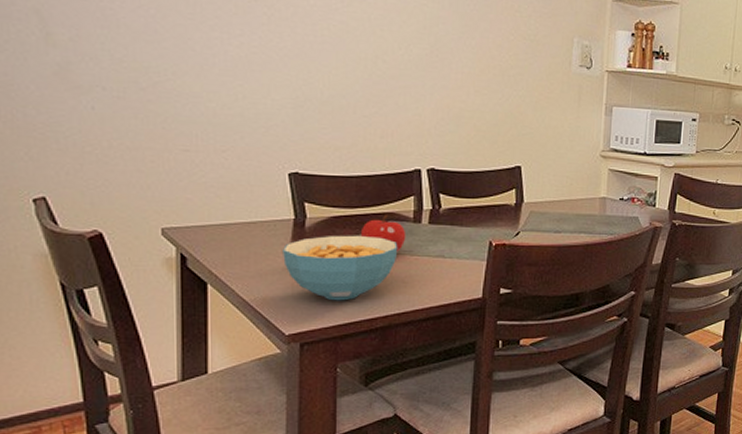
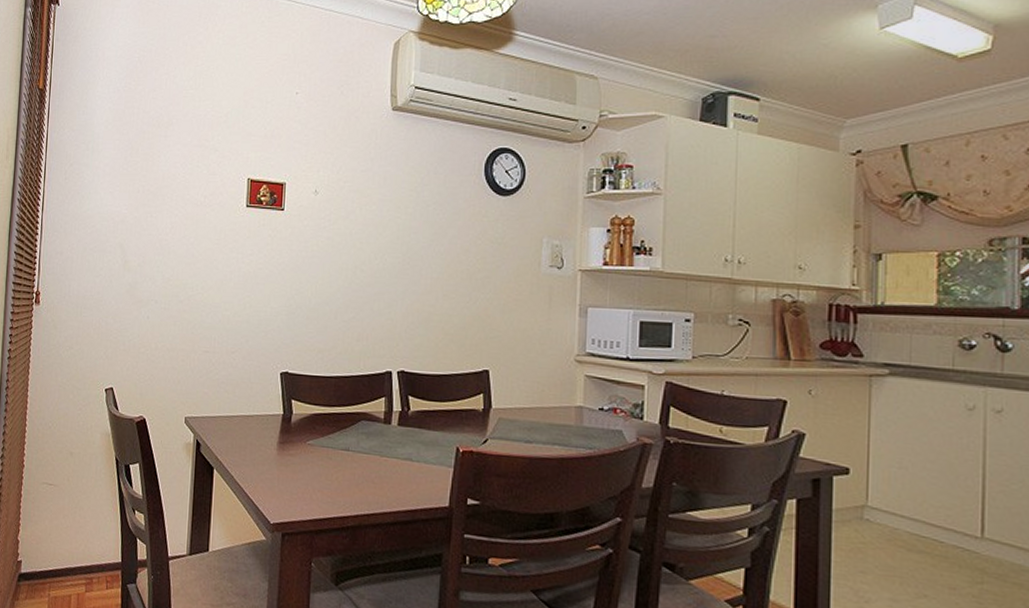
cereal bowl: present [283,235,398,301] -> none [272,431,370,496]
fruit: present [360,215,406,252] -> none [336,415,377,452]

